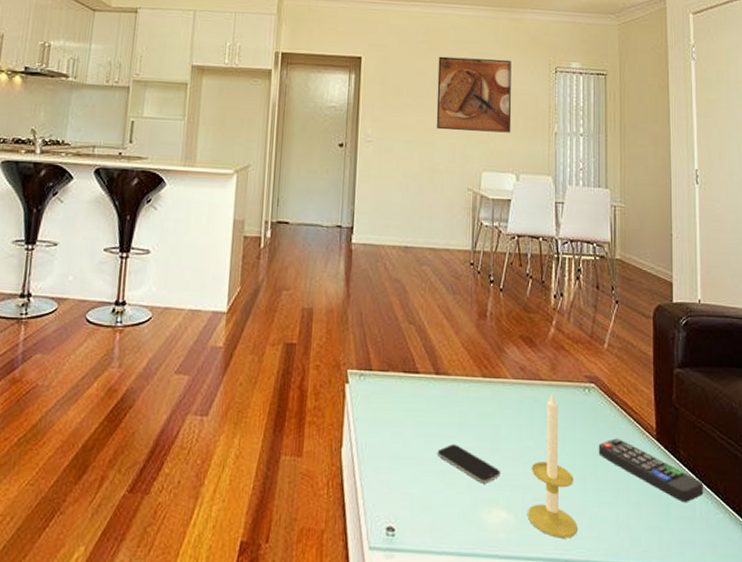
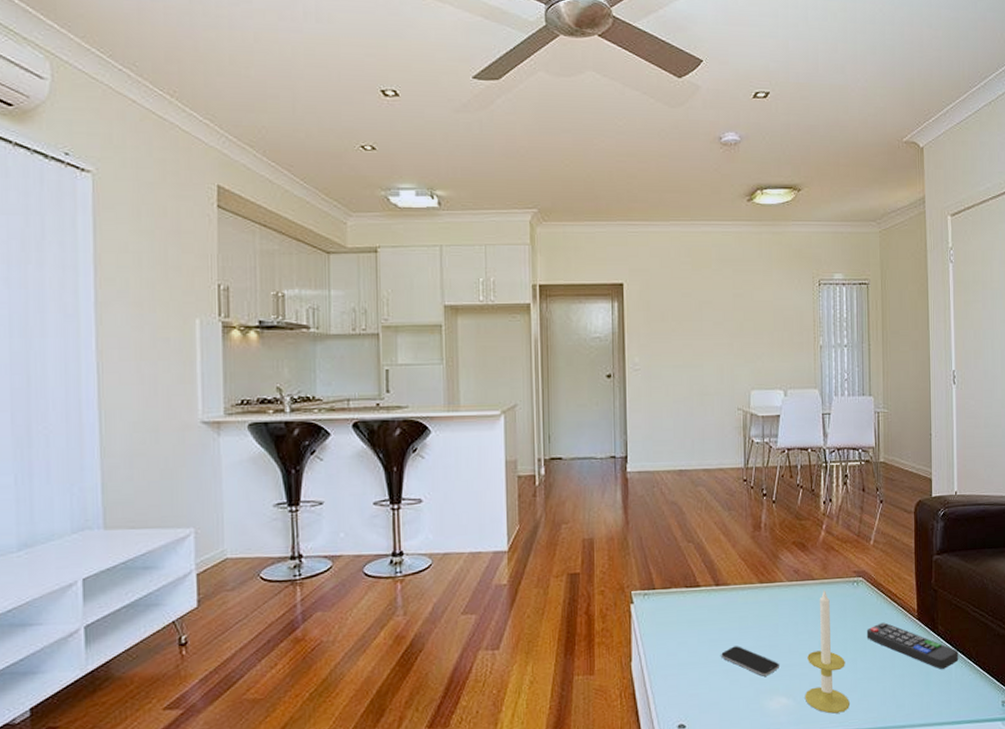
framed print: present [436,56,512,133] -> none [702,276,778,352]

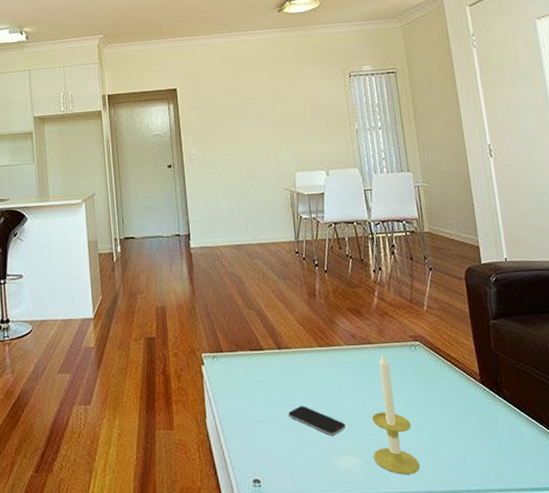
remote control: present [866,622,959,669] -> none [429,385,530,434]

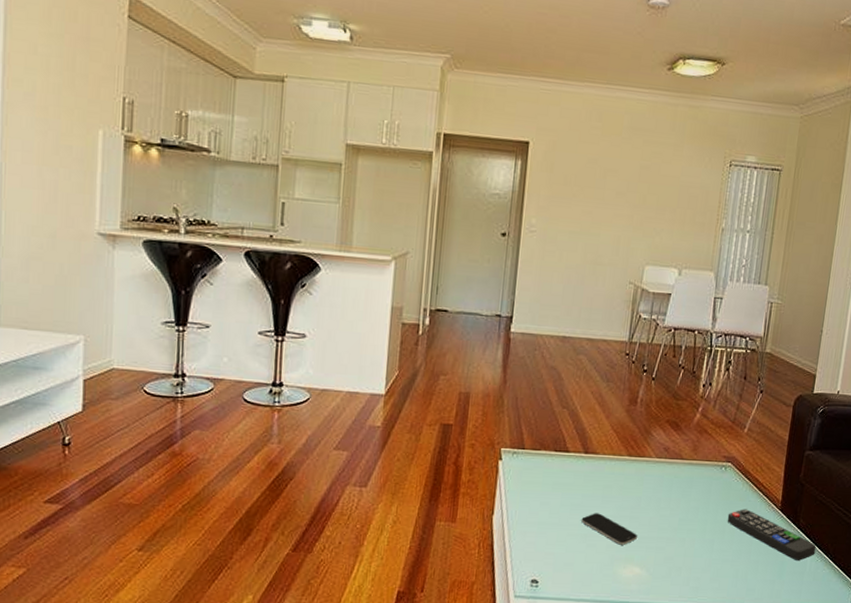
candle: present [372,352,420,475] -> none [657,469,703,589]
remote control: none [429,385,530,434] -> present [727,509,817,561]

